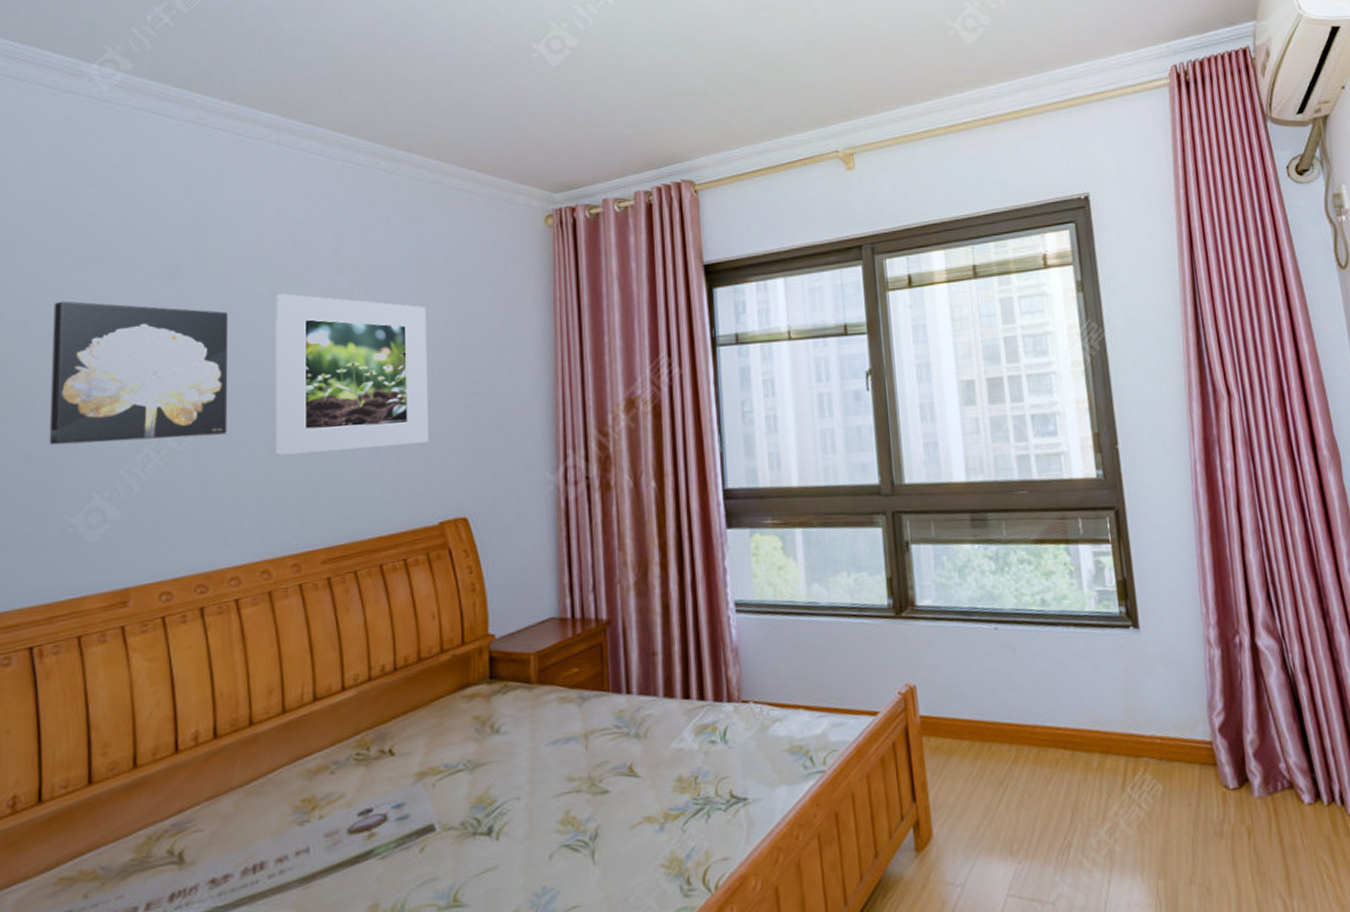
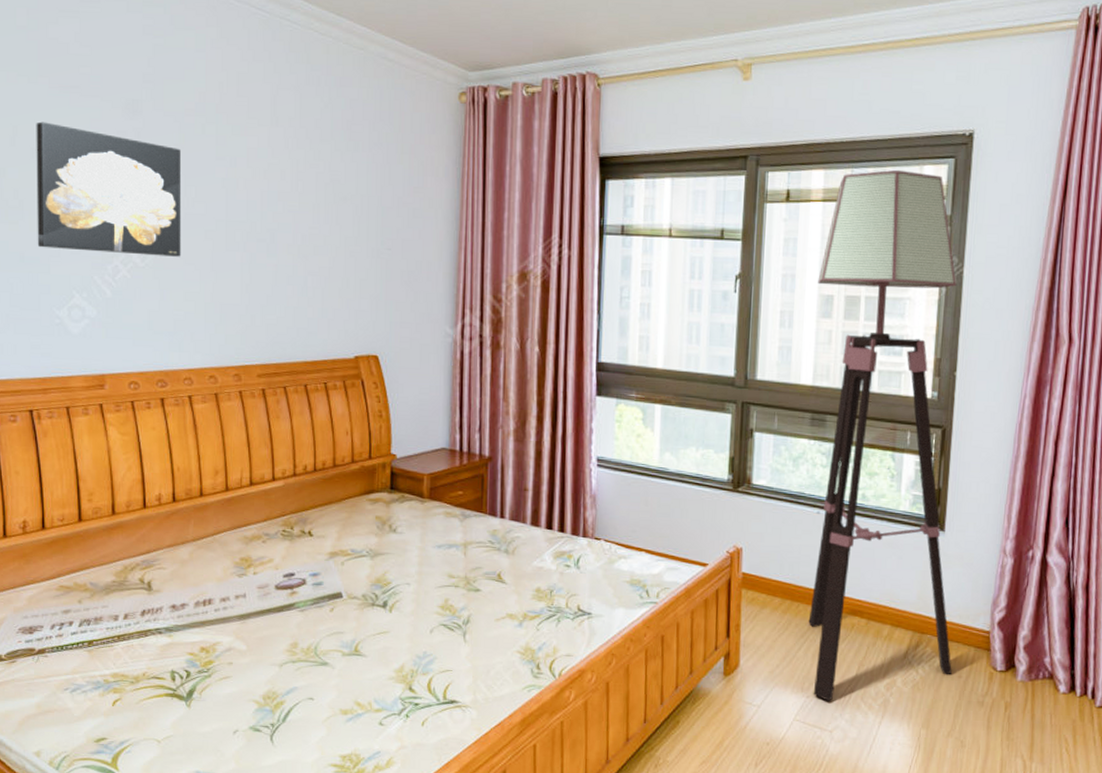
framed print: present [275,293,430,455] -> none [220,138,350,287]
floor lamp: none [954,240,1179,864] -> present [808,169,956,701]

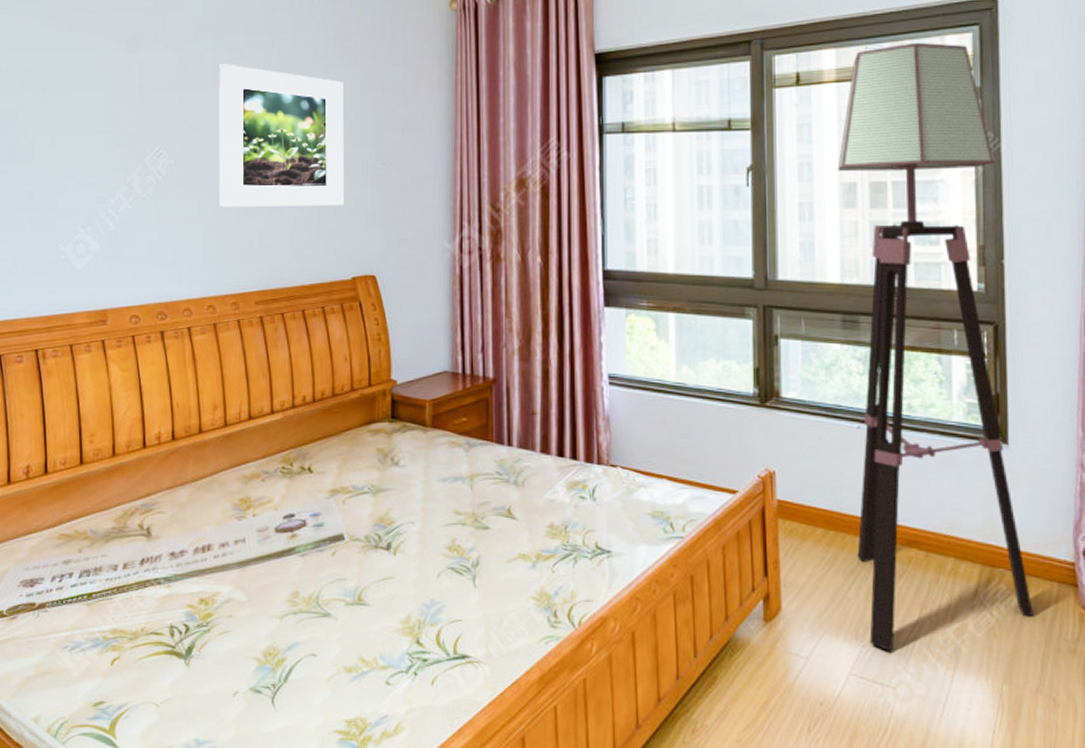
wall art: present [36,121,182,257] -> none [45,61,181,186]
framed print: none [220,138,350,287] -> present [218,64,345,207]

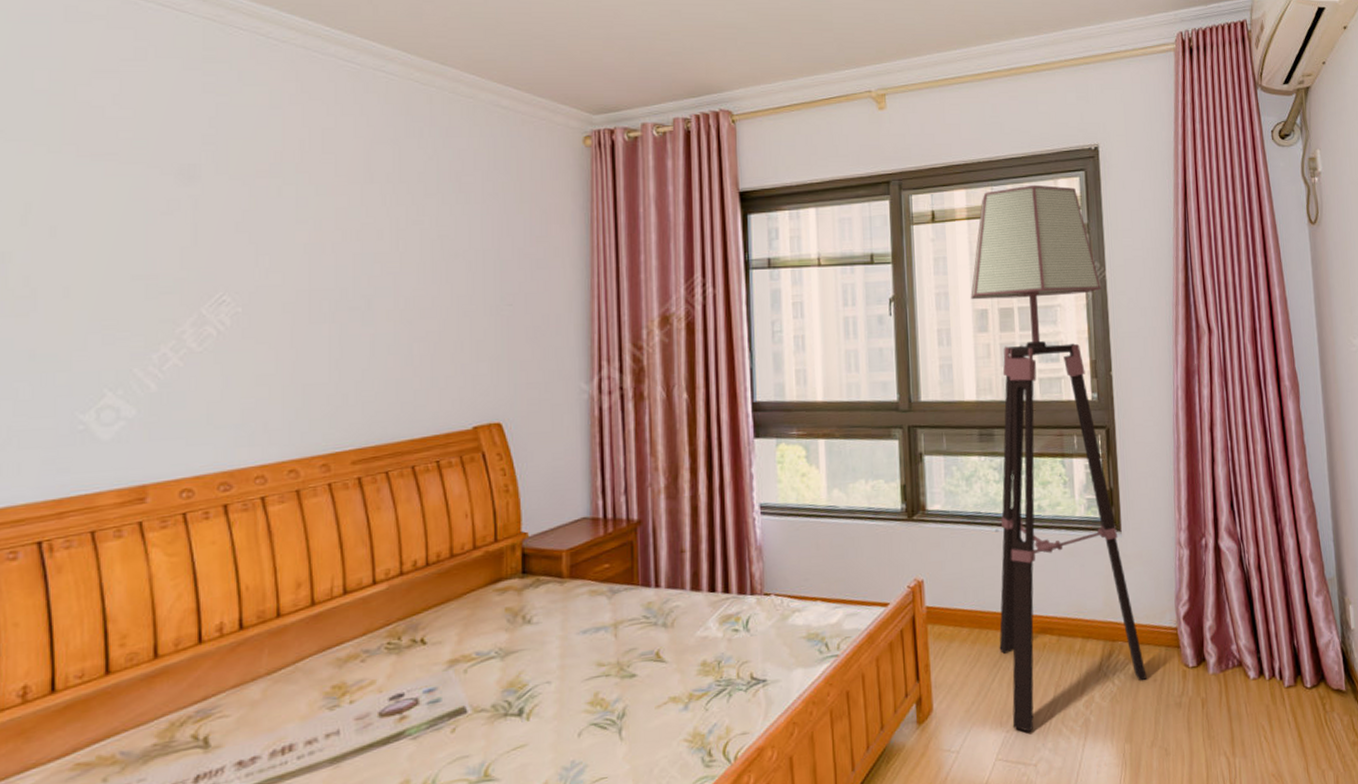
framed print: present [218,64,345,207] -> none [302,199,464,359]

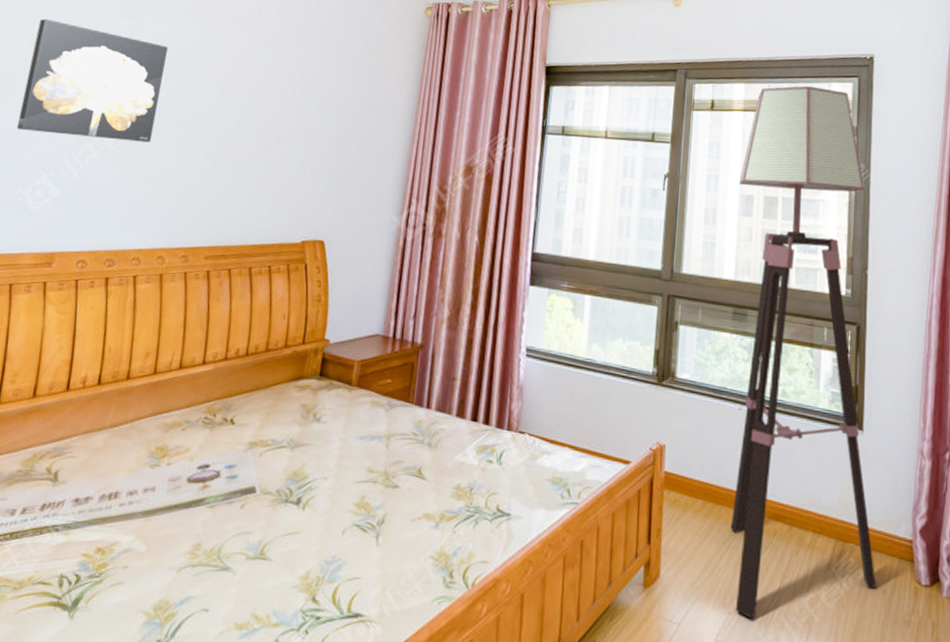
wall art: none [55,195,252,342] -> present [16,18,168,143]

